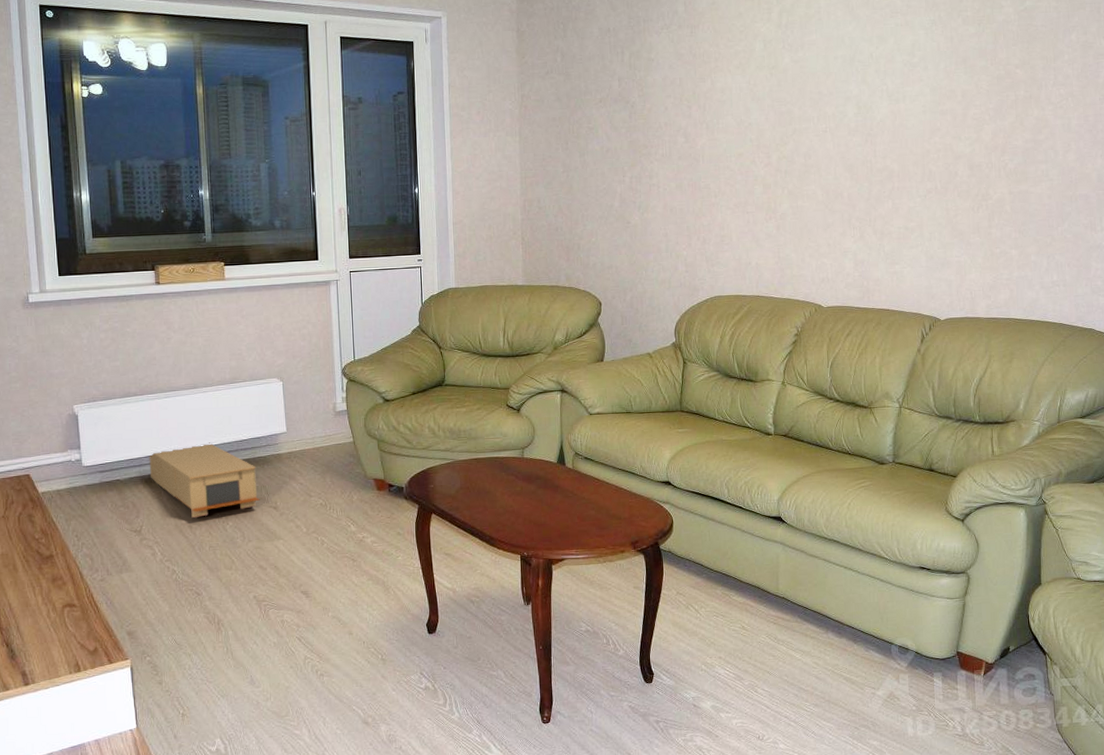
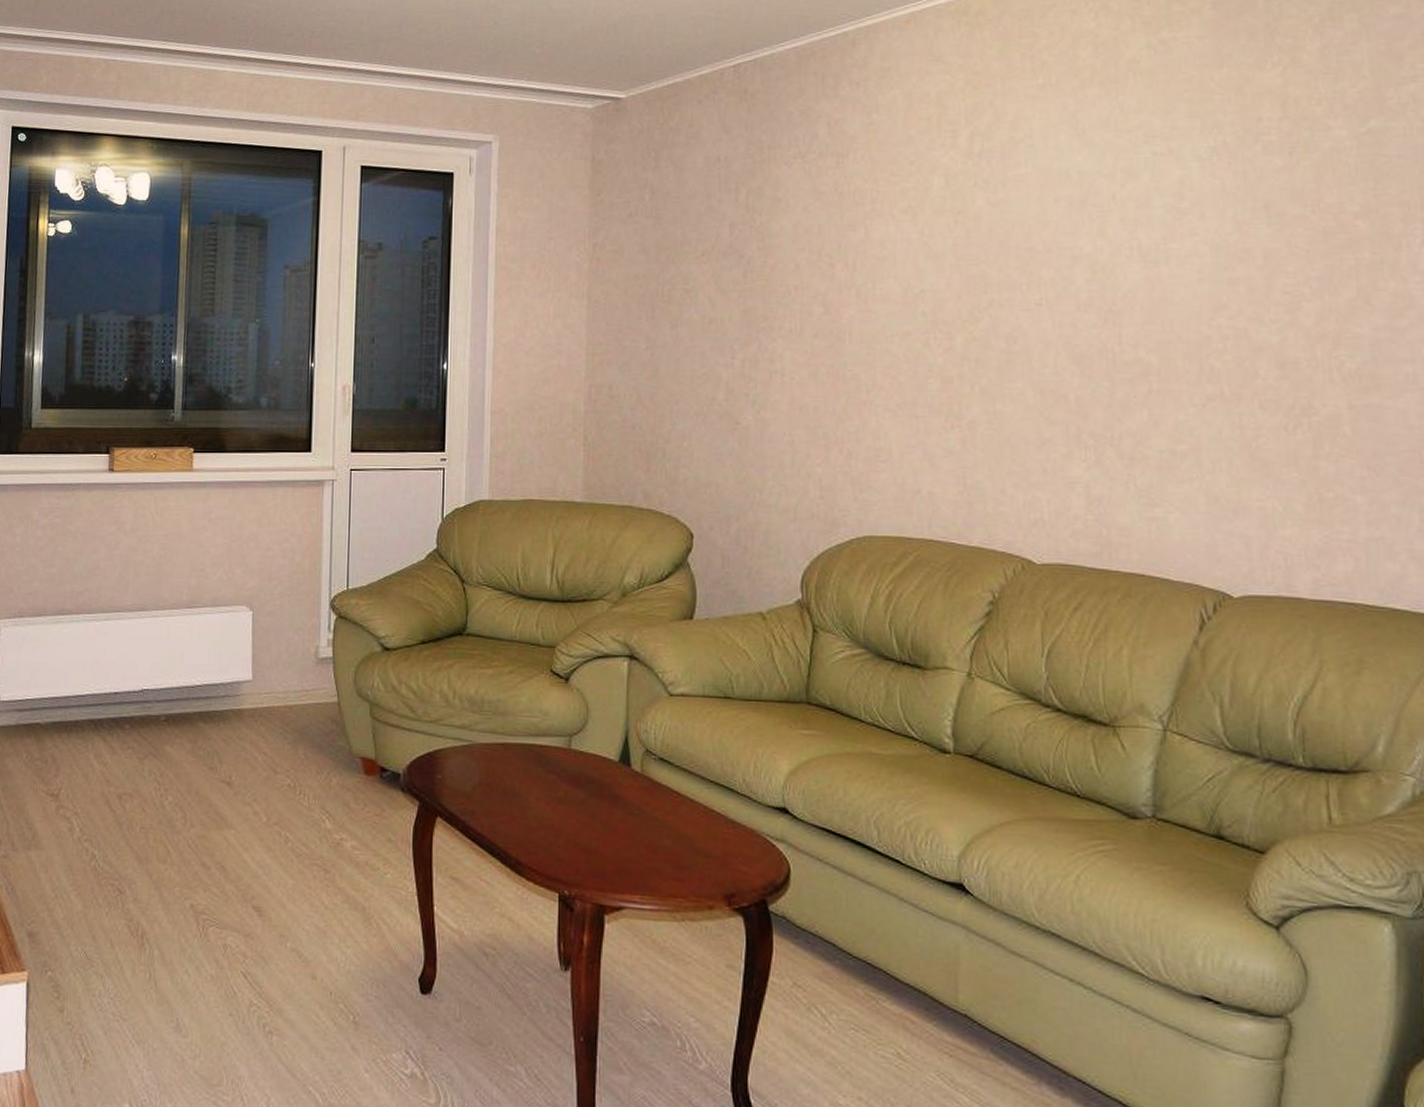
cardboard box: present [149,442,260,518] -> none [77,685,211,785]

